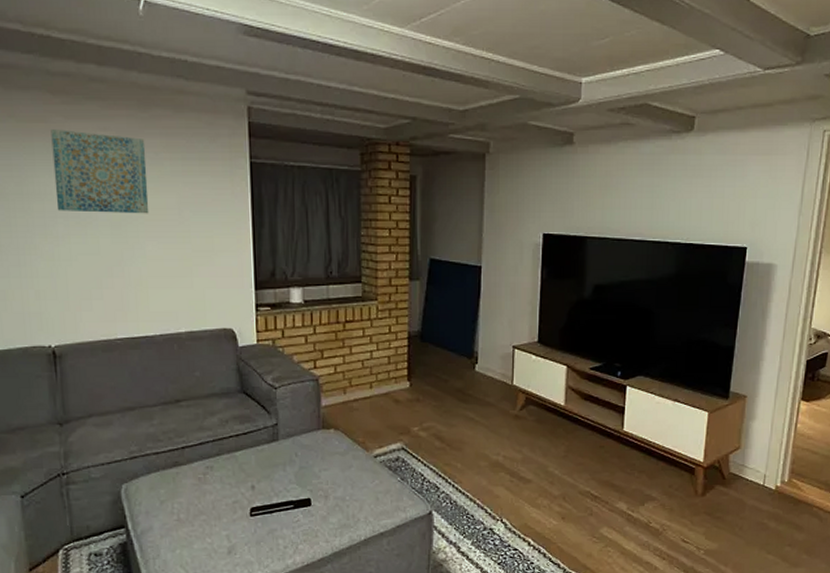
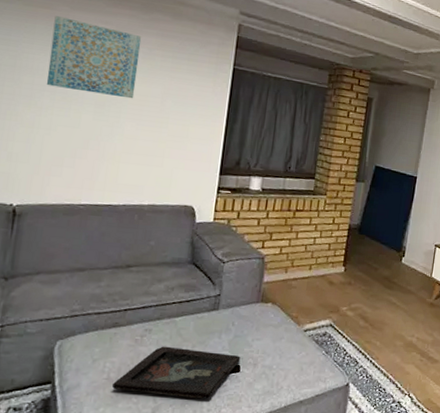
decorative tray: none [183,483,310,536] -> present [111,346,241,399]

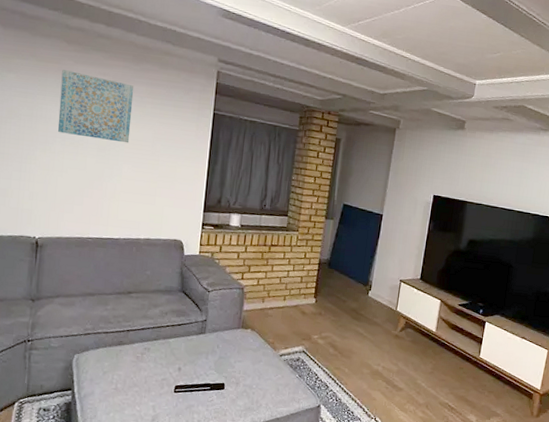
decorative tray: present [111,346,241,399] -> none [119,363,225,411]

